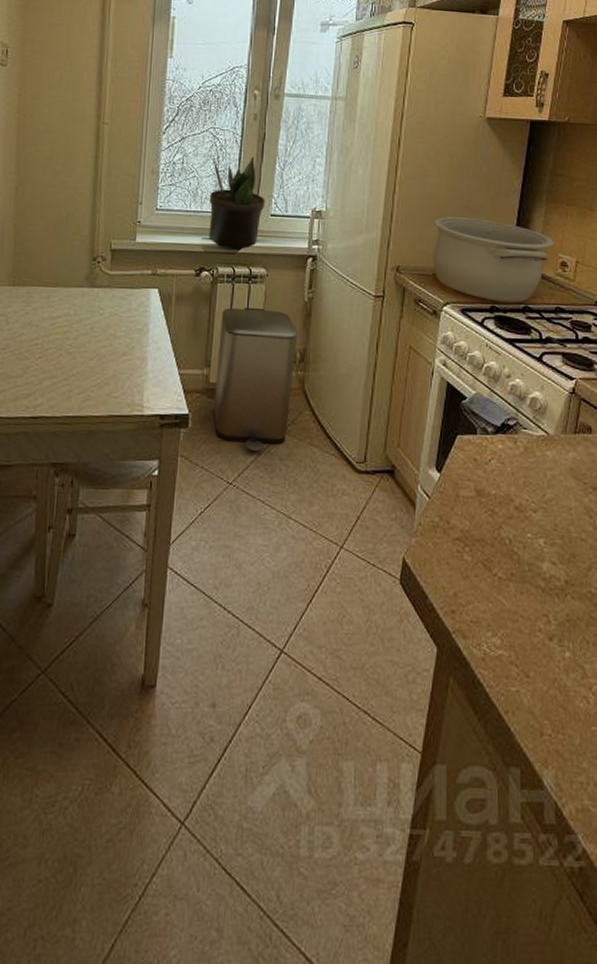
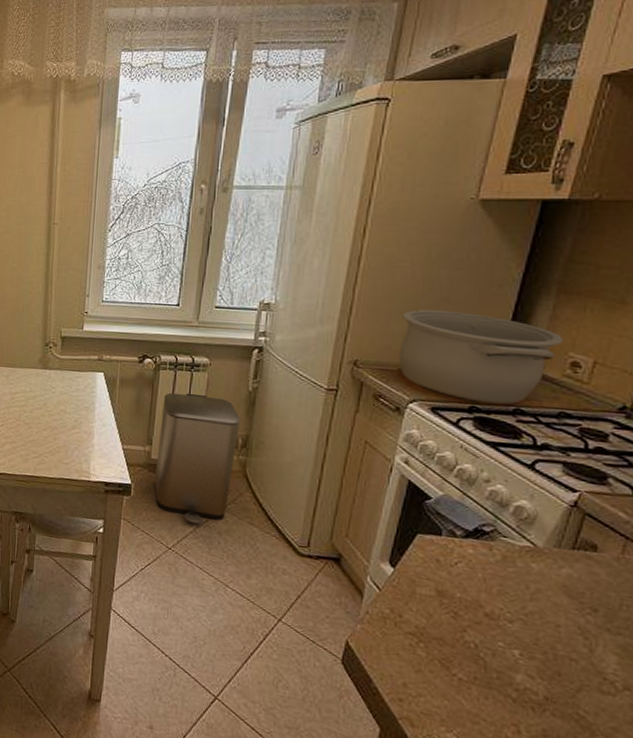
planter: present [209,154,266,250] -> none [152,249,210,339]

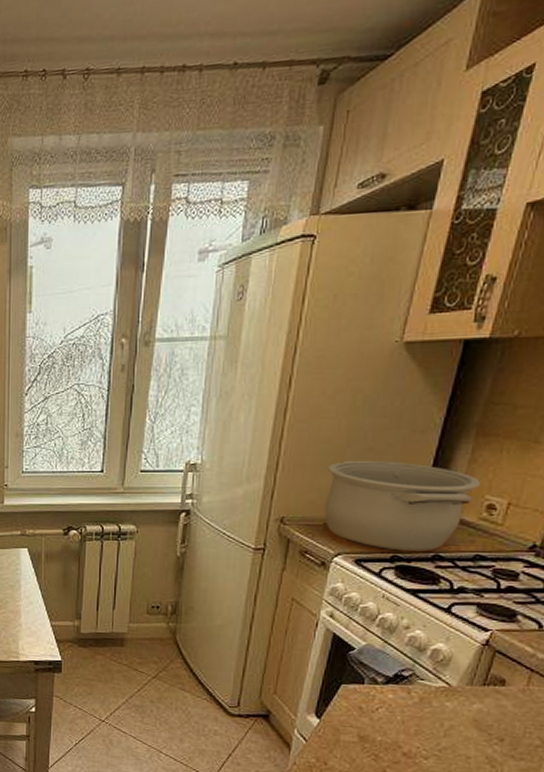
pedal bin: present [154,392,241,524] -> none [84,563,170,694]

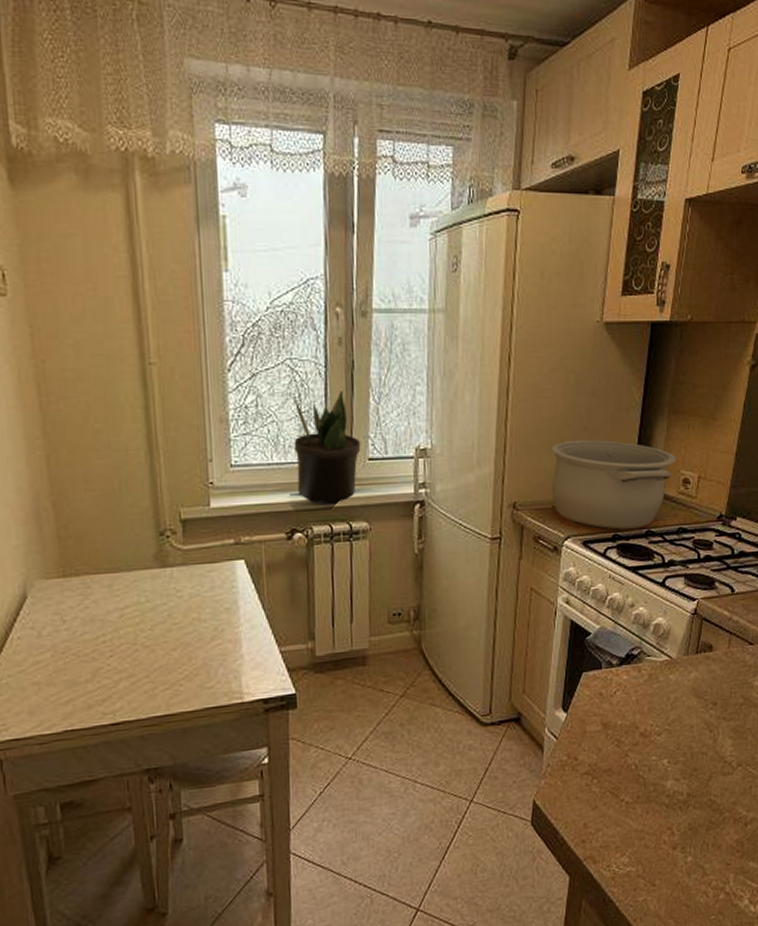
planter: none [75,411,135,507] -> present [293,390,361,504]

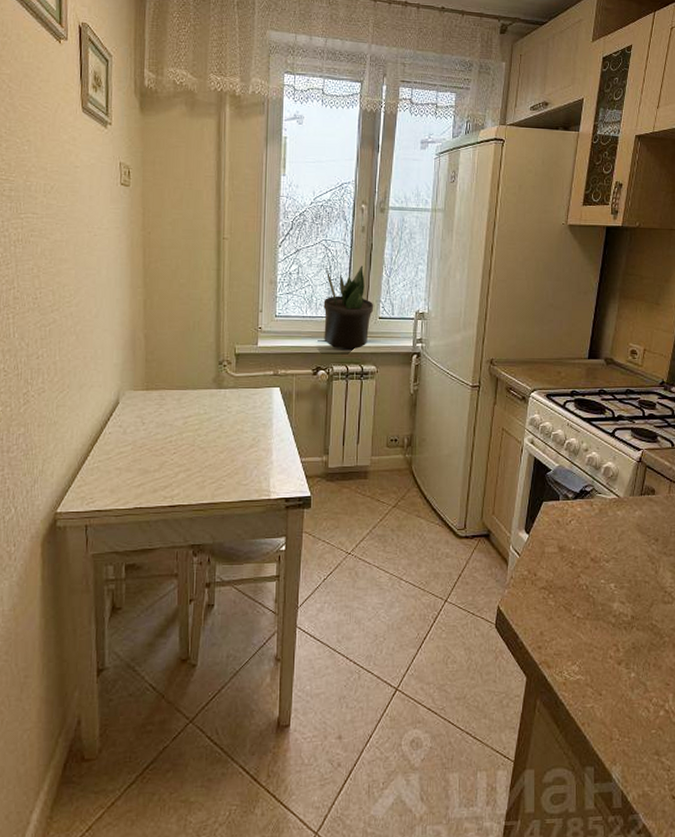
cooking pot: present [550,439,677,530] -> none [522,313,626,387]

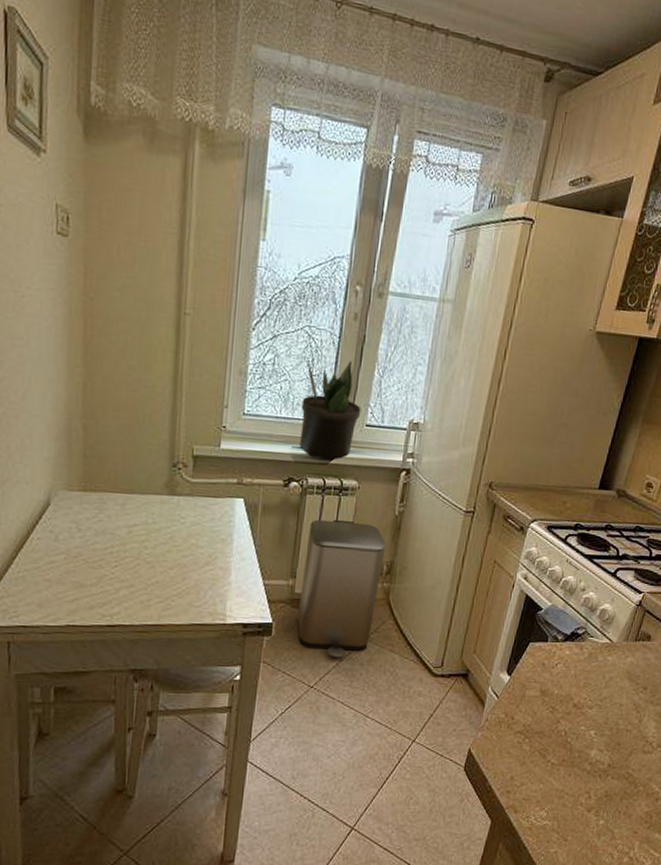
pedal bin: none [332,400,406,524] -> present [297,519,387,657]

